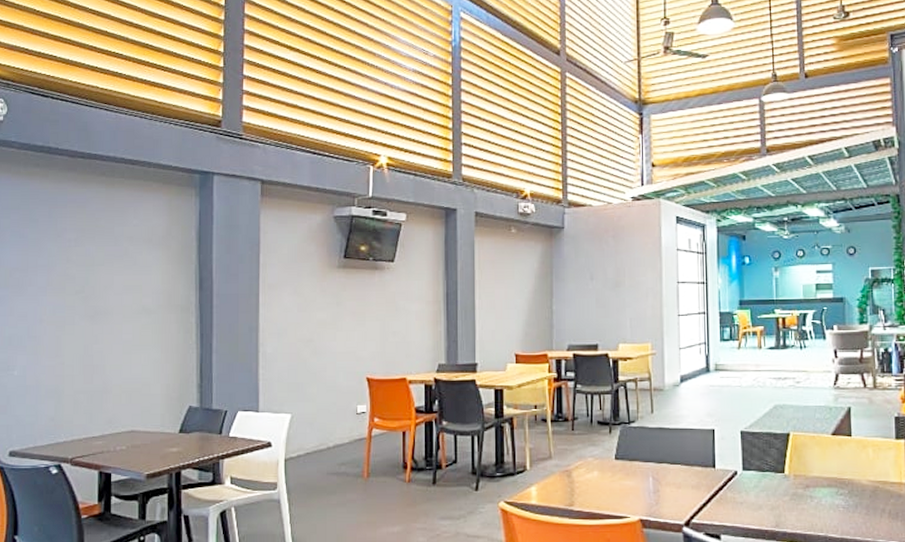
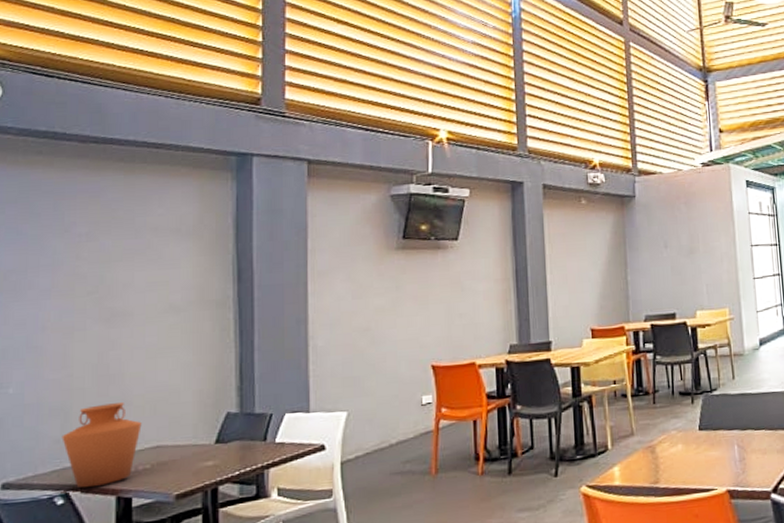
vase: none [55,390,119,462] -> present [62,402,142,488]

